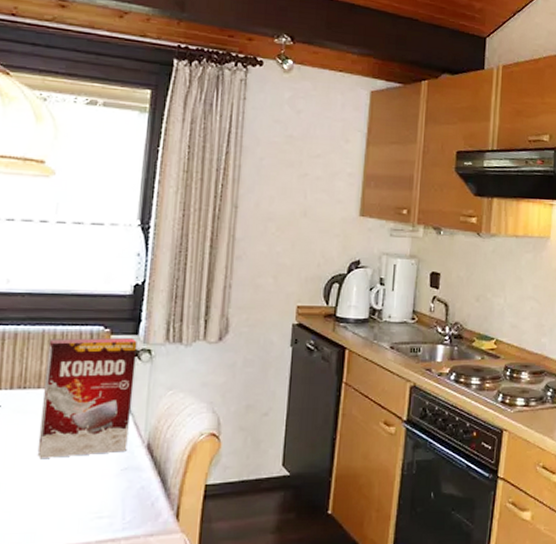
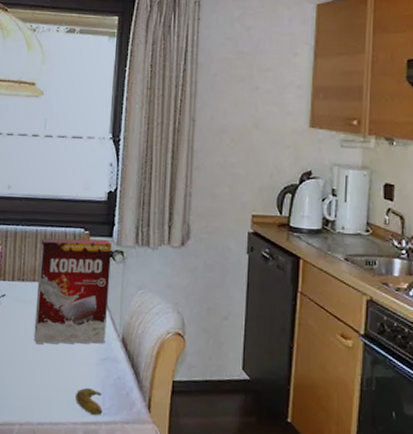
banana: none [89,503,122,532] -> present [75,388,103,416]

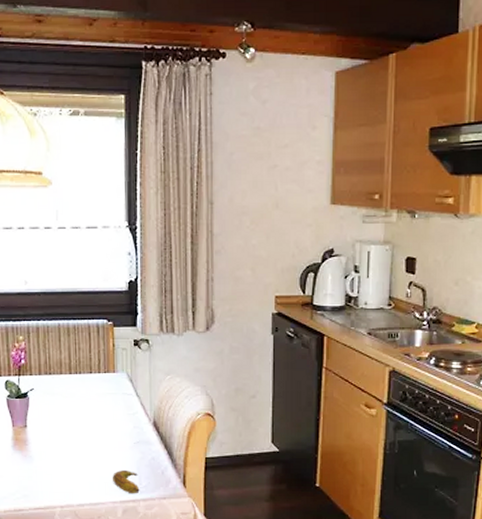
cereal box: present [34,238,112,344] -> none [64,329,137,432]

